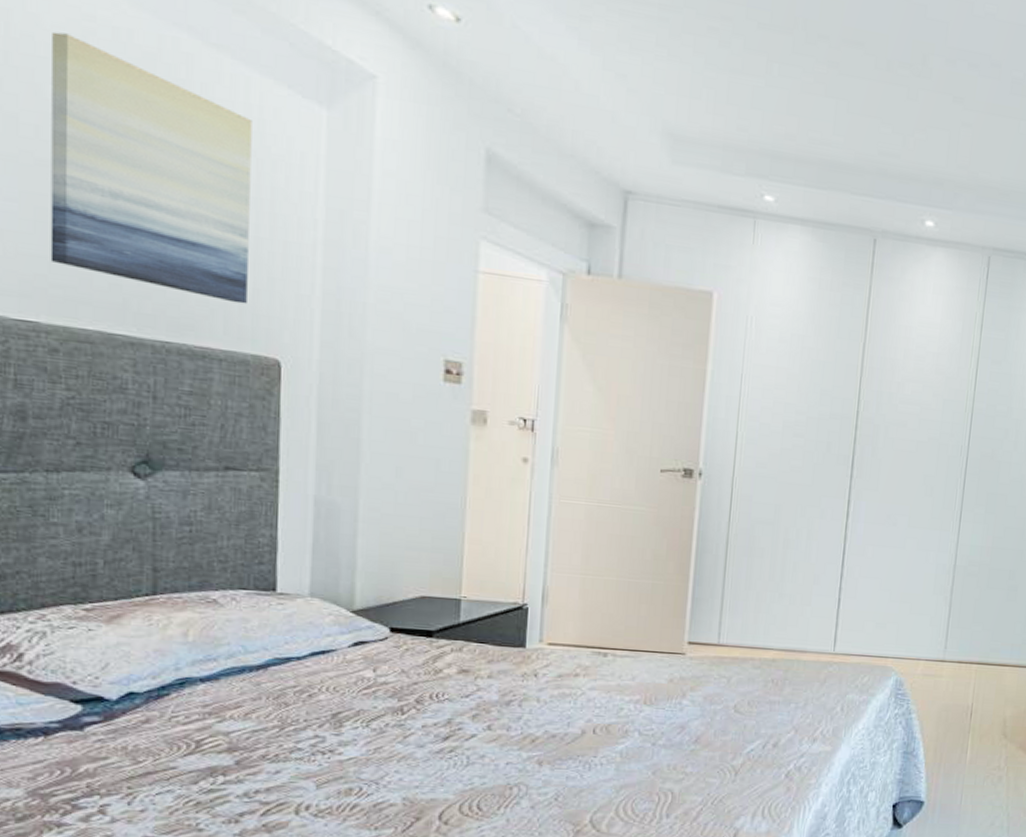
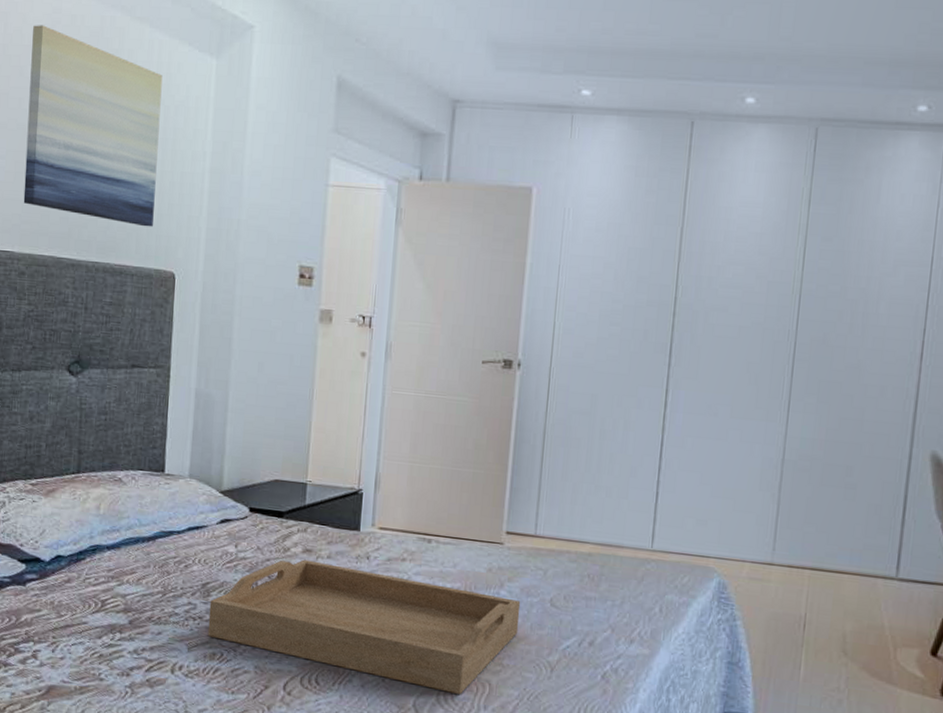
serving tray: none [341,681,704,805] -> present [207,559,521,694]

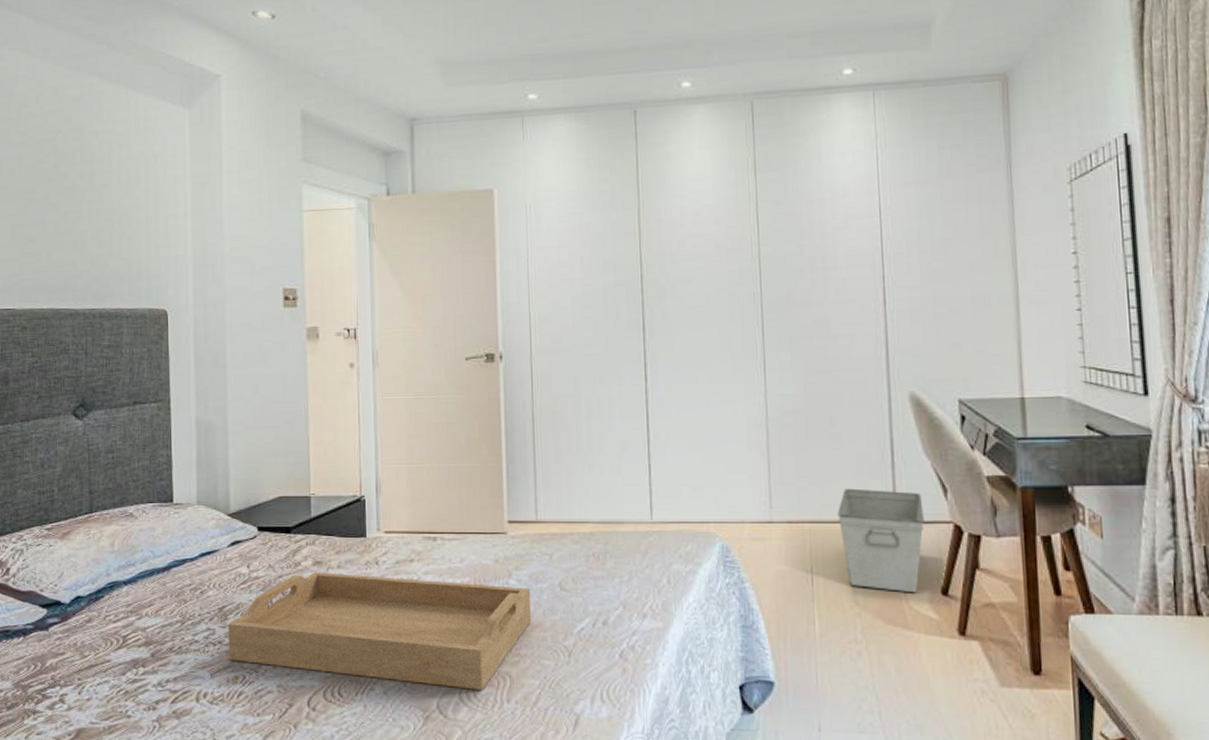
wall art: present [23,25,163,227] -> none [19,98,143,271]
storage bin: none [839,539,927,651] -> present [837,488,924,593]

